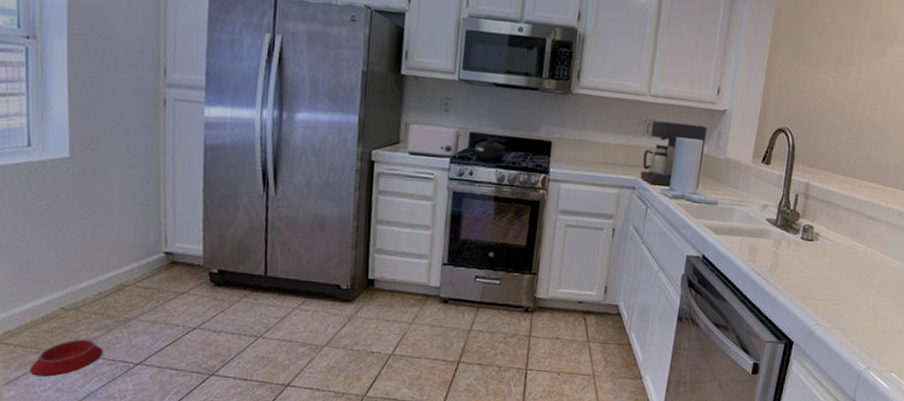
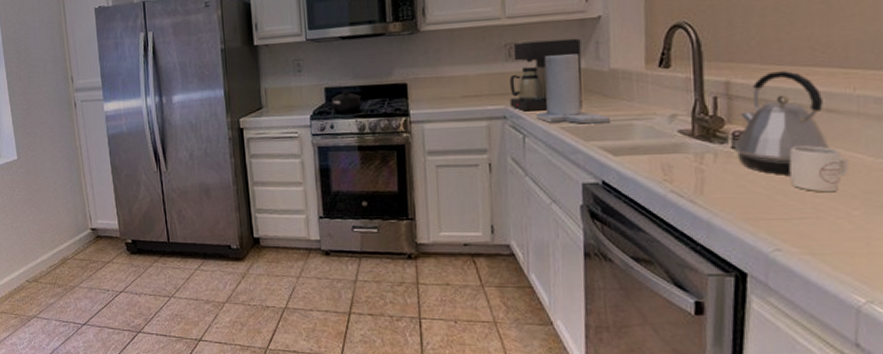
pet bowl: present [30,338,103,377] -> none [12,305,59,337]
toaster: present [407,123,462,159] -> none [268,85,318,118]
kettle: none [803,180,867,265] -> present [735,71,831,175]
mug: none [835,242,874,282] -> present [788,146,848,193]

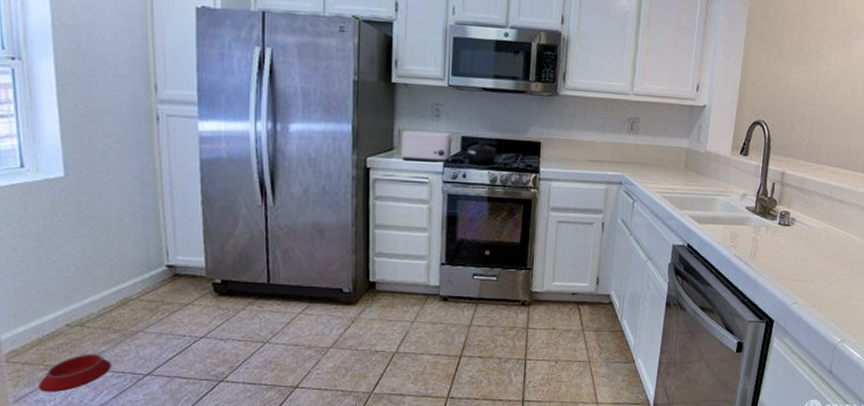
pet bowl: none [12,305,59,337] -> present [39,353,111,392]
toaster: none [268,85,318,118] -> present [401,129,454,163]
coffee maker: present [509,38,583,112] -> none [626,118,688,182]
paper towel: present [535,54,610,124] -> none [645,133,700,196]
kettle: present [735,71,831,175] -> none [780,168,839,247]
mug: present [788,146,848,193] -> none [810,226,846,262]

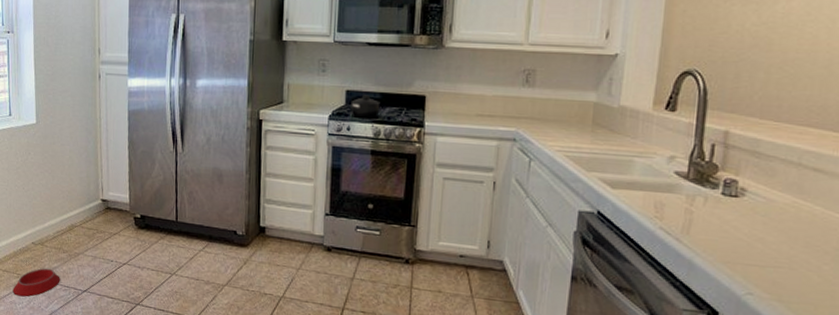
toaster: present [401,129,454,163] -> none [290,84,339,116]

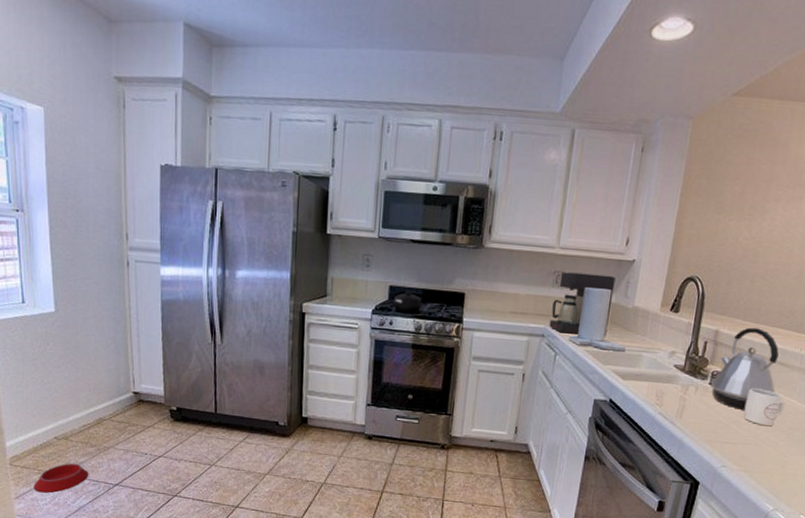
coffee maker: none [521,69,596,140] -> present [549,271,616,337]
paper towel: none [543,86,613,157] -> present [568,287,625,352]
kettle: none [724,127,812,226] -> present [711,327,779,410]
mug: none [770,199,826,247] -> present [743,388,785,427]

